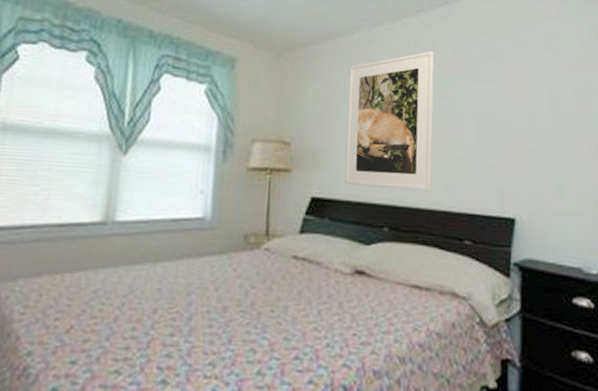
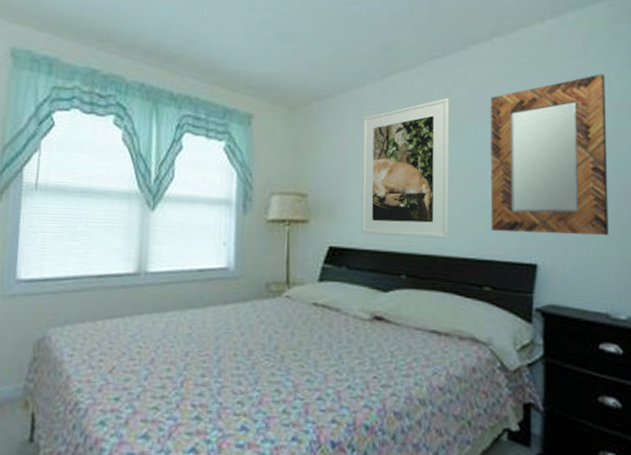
home mirror: none [472,35,581,192] -> present [490,74,608,236]

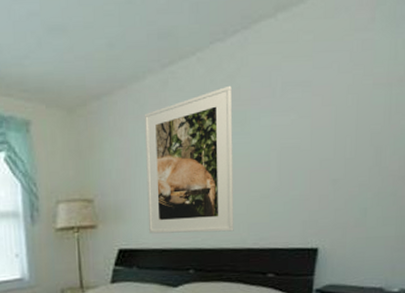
home mirror: present [490,74,608,236] -> none [273,46,392,220]

